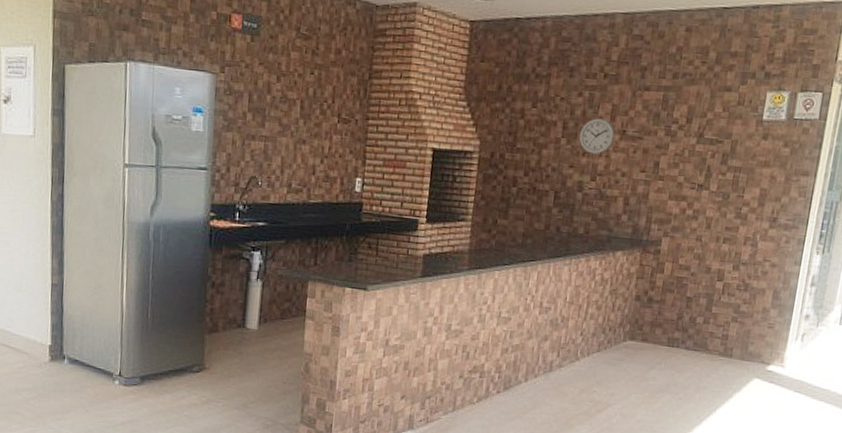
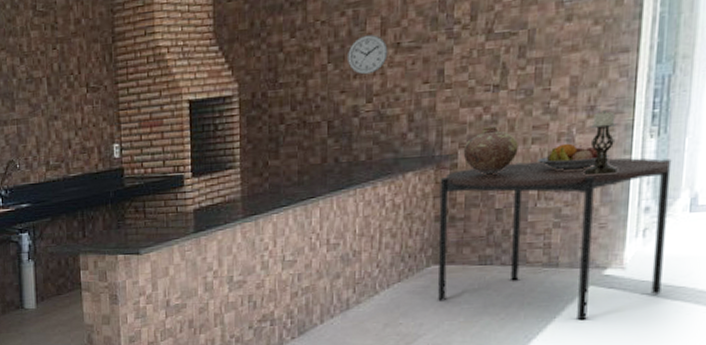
dining table: none [629,256,831,409] -> present [437,157,672,321]
vase: none [666,221,712,265] -> present [463,125,518,175]
fruit bowl: none [726,247,784,273] -> present [537,143,610,170]
candle holder: none [761,224,794,281] -> present [583,110,619,176]

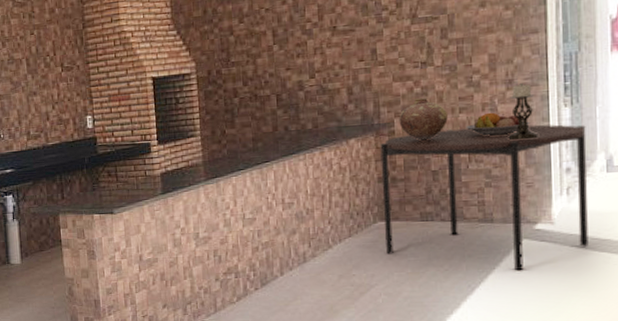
wall clock: present [348,34,388,75] -> none [290,20,326,54]

